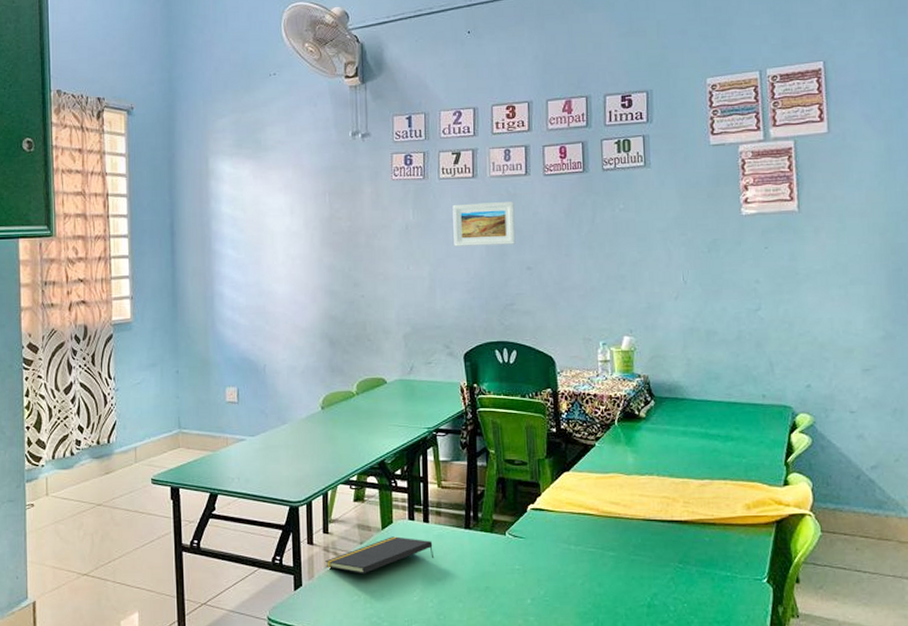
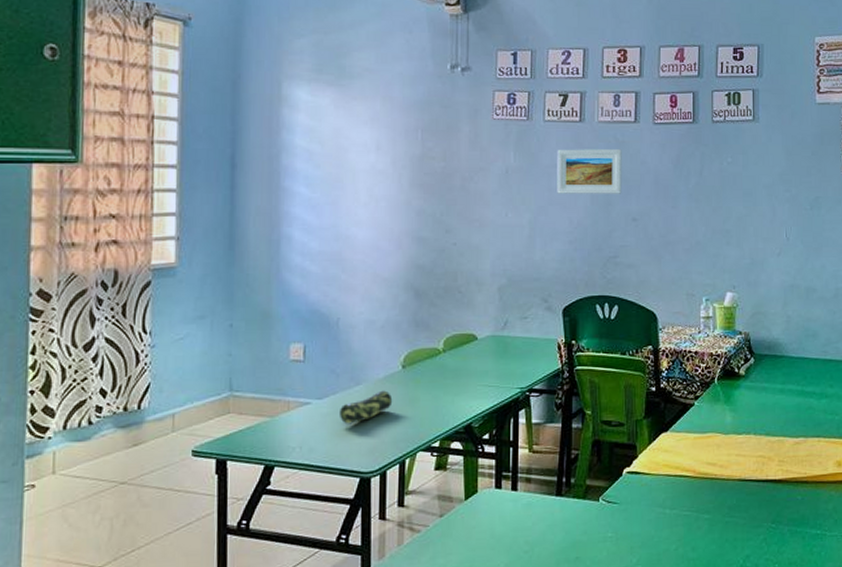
pencil case: none [270,429,315,459] -> present [340,390,393,424]
notepad: present [325,536,435,575] -> none [399,507,522,551]

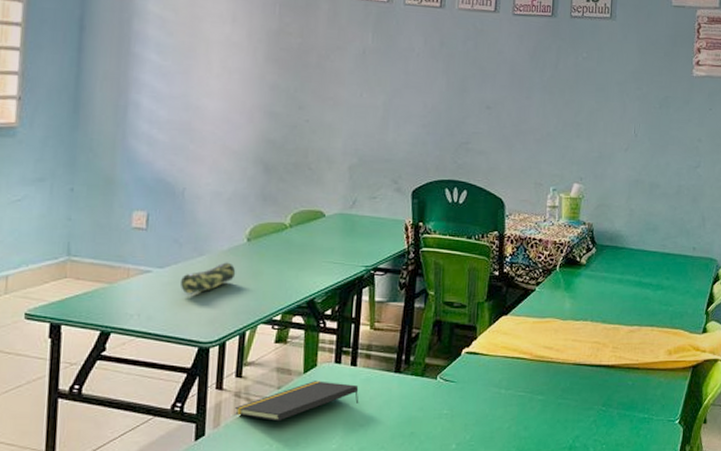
notepad: none [399,507,522,551] -> present [235,381,359,422]
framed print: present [557,148,622,194] -> none [413,33,480,82]

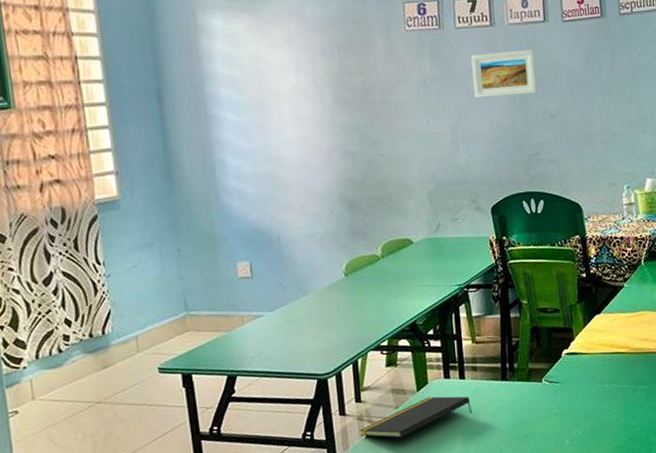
pencil case: present [181,262,236,294] -> none [291,298,340,332]
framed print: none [413,33,480,82] -> present [471,48,538,98]

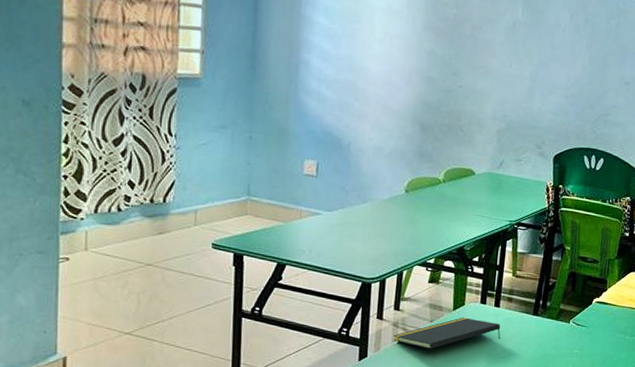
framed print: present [471,48,538,98] -> none [559,10,623,59]

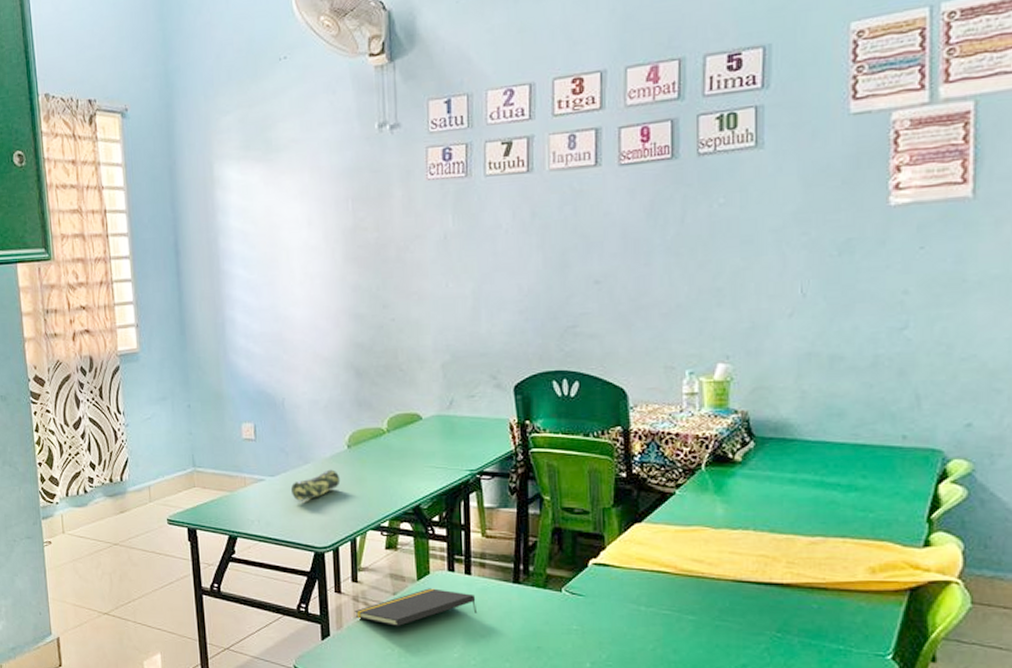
pencil case: none [347,210,395,236] -> present [291,469,341,501]

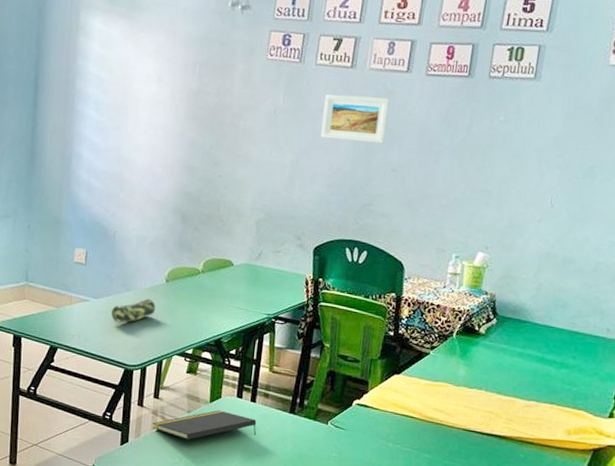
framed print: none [502,199,581,258] -> present [321,94,390,144]

